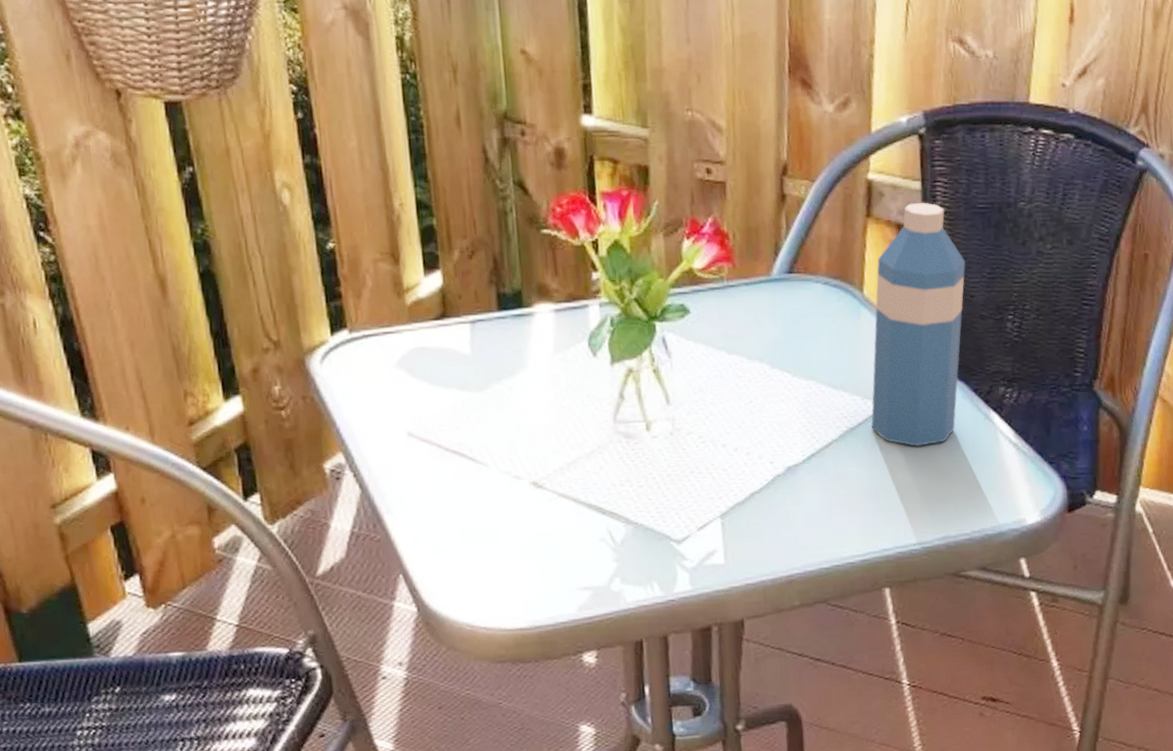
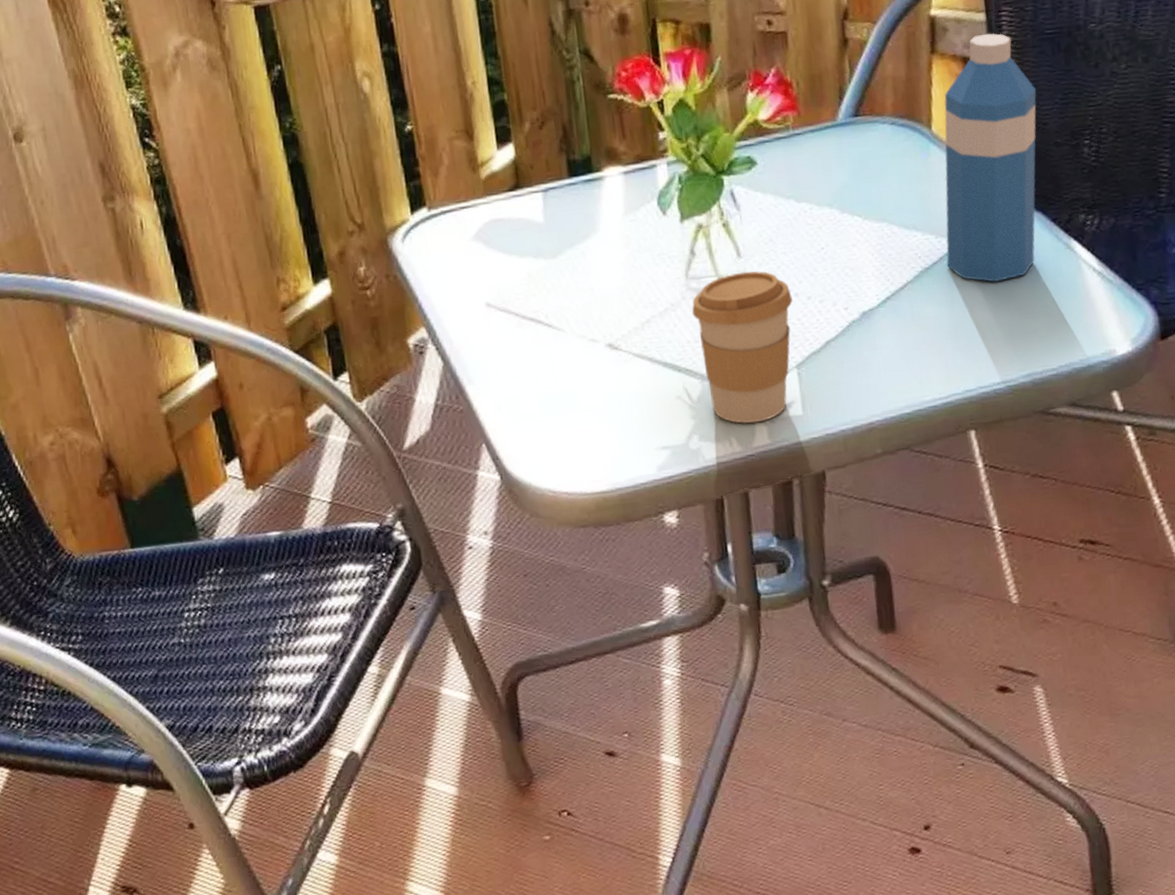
coffee cup: none [618,419,720,569] -> present [691,271,793,424]

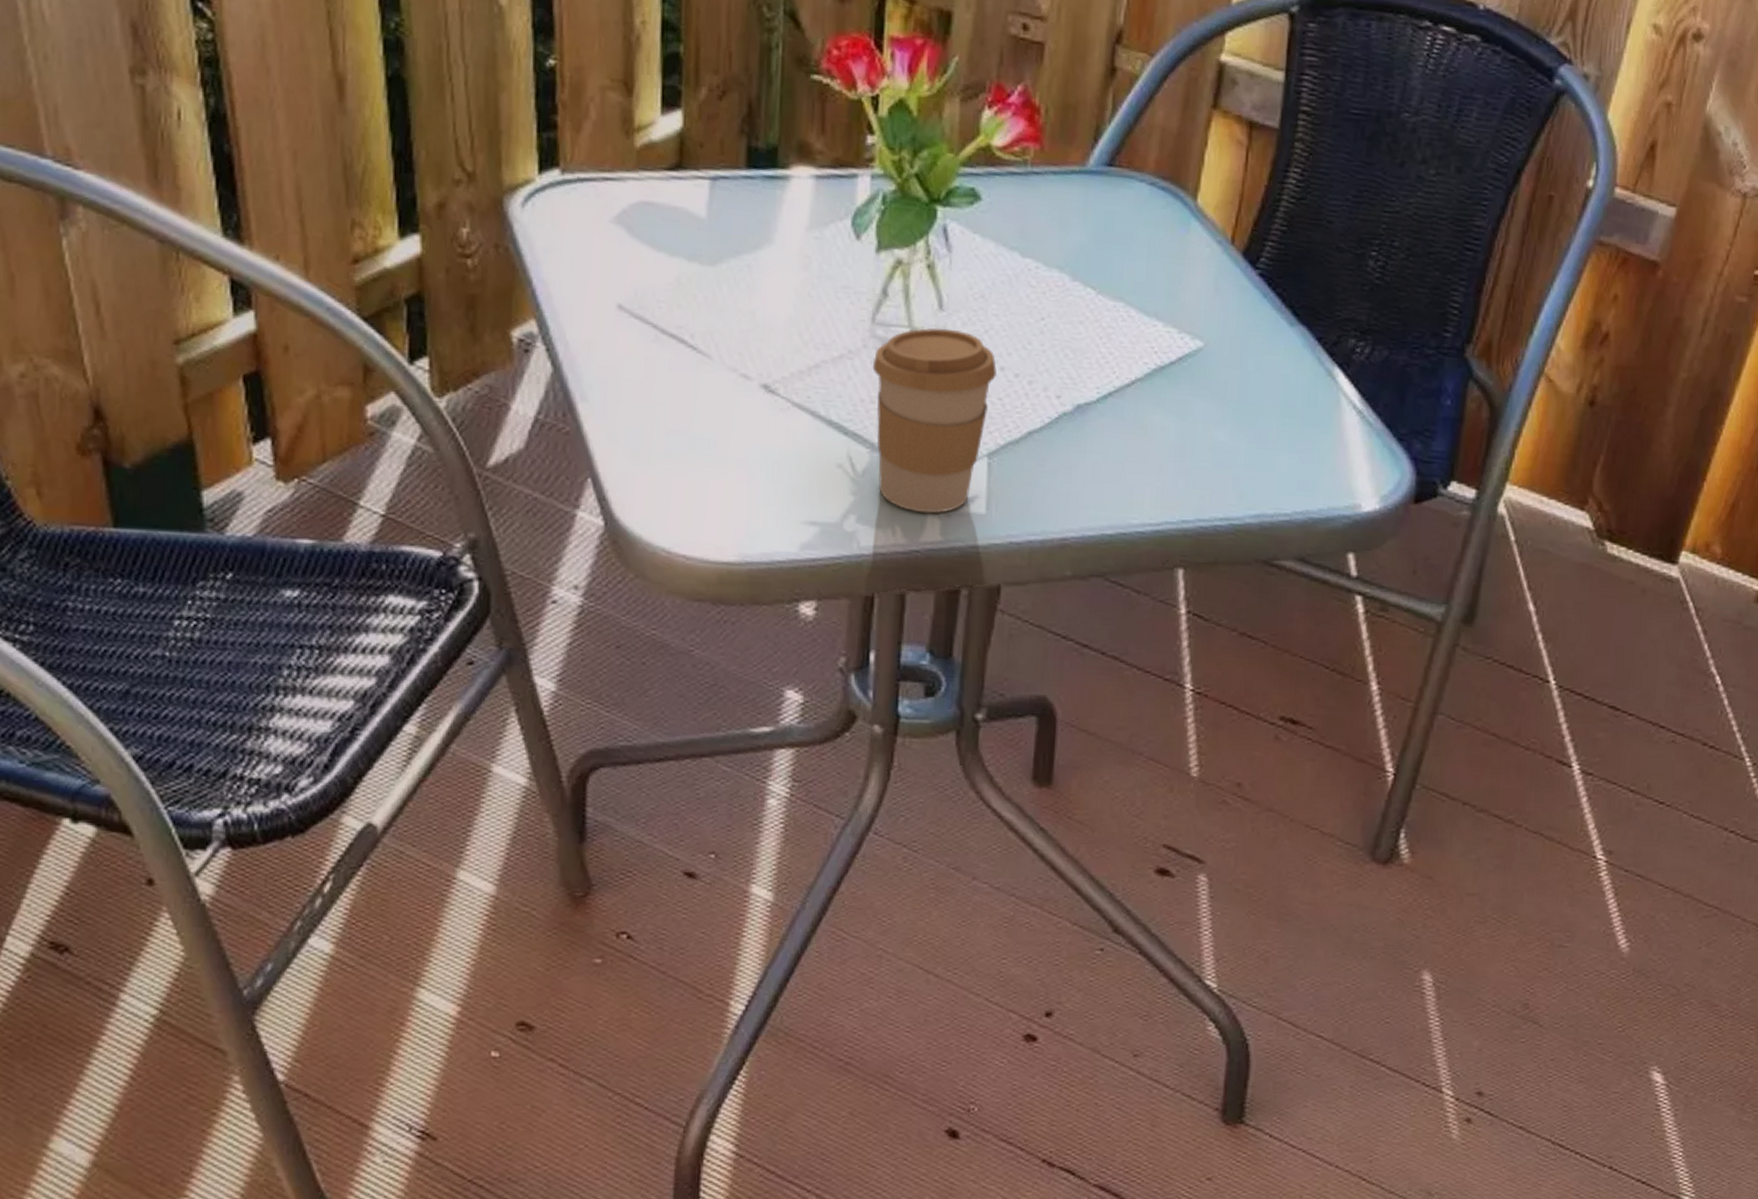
water bottle: present [944,33,1037,282] -> none [1186,97,1327,399]

